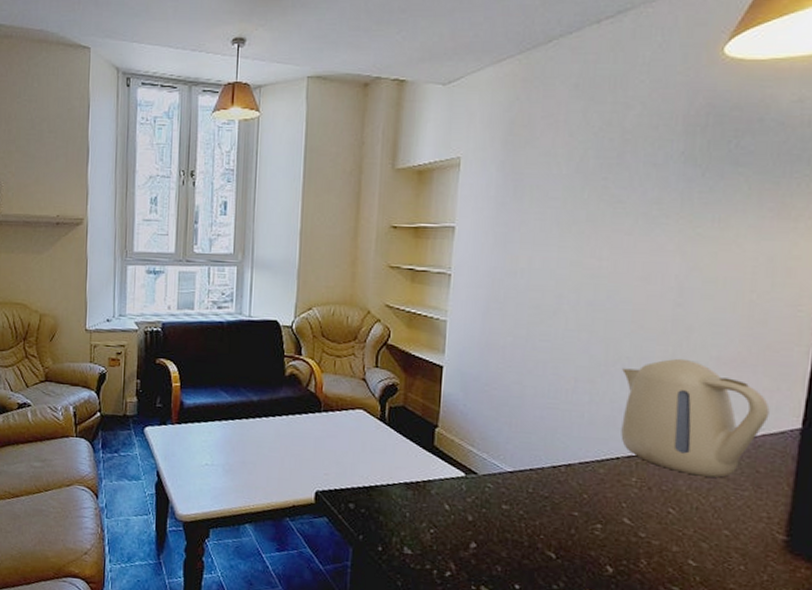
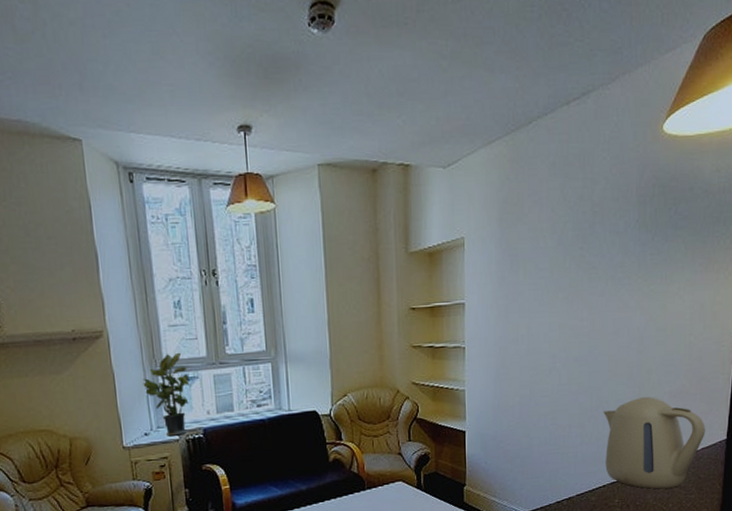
potted plant: none [112,246,156,326] -> present [142,352,190,436]

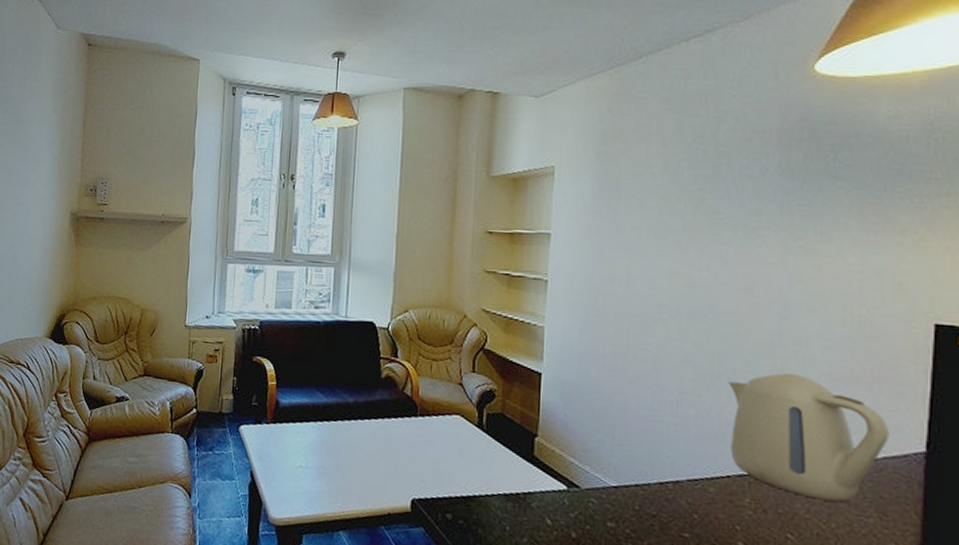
potted plant: present [142,352,190,436] -> none [213,245,255,324]

